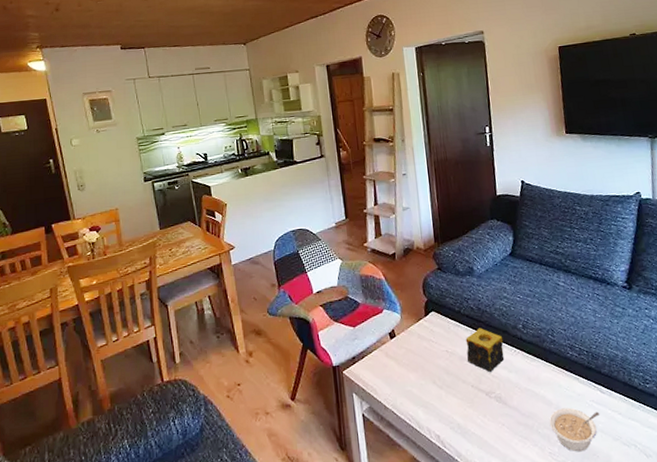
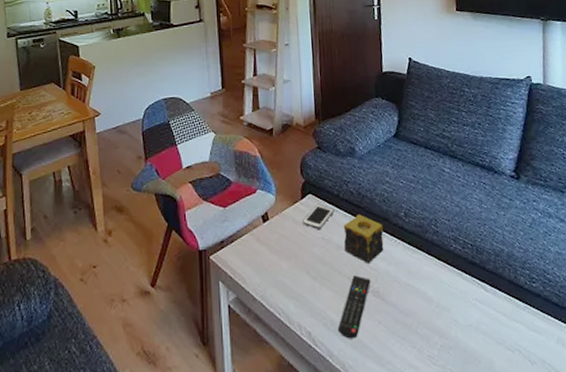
cell phone: none [427,320,456,343] -> present [303,204,334,229]
remote control: none [464,383,494,440] -> present [337,275,371,339]
legume: present [549,407,600,452] -> none [430,306,484,356]

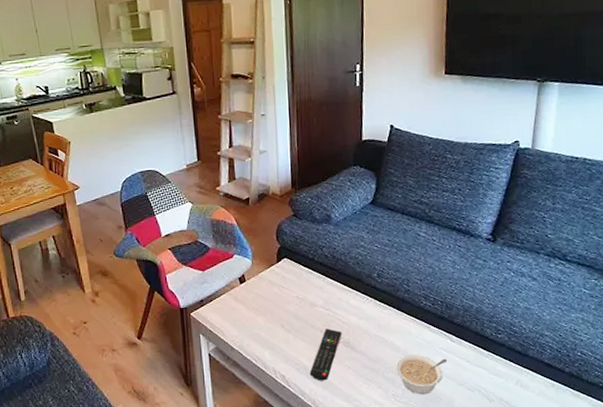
cell phone: present [303,204,334,229] -> none [278,267,309,289]
candle: present [343,214,384,263] -> none [317,275,356,318]
legume: none [430,306,484,356] -> present [396,354,448,395]

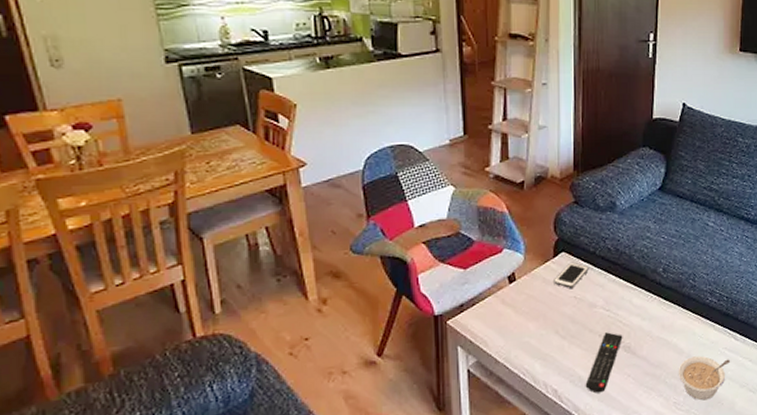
cell phone: none [278,267,309,289] -> present [554,262,589,288]

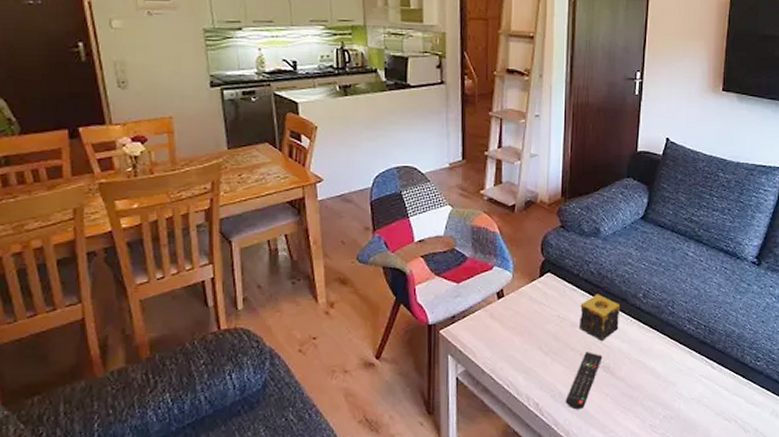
cell phone: present [554,262,589,288] -> none [539,283,573,307]
candle: none [597,271,640,320] -> present [578,294,621,341]
legume: present [679,356,731,401] -> none [656,381,707,425]

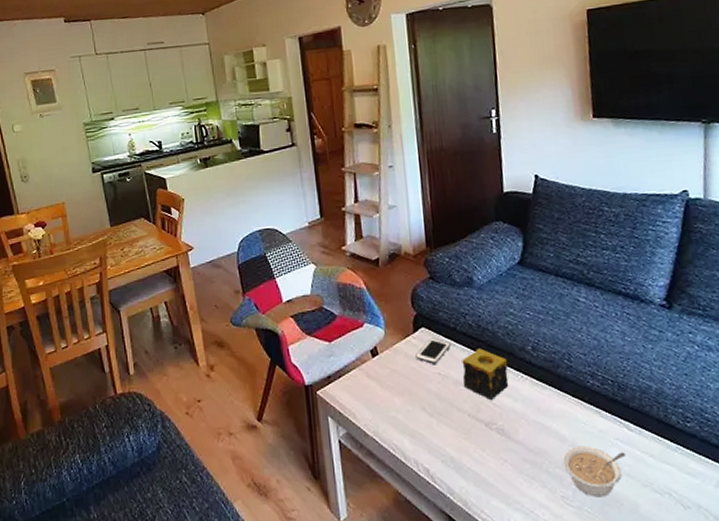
cell phone: none [539,283,573,307] -> present [416,337,451,364]
remote control: present [565,352,603,410] -> none [458,412,495,477]
legume: none [656,381,707,425] -> present [563,445,627,498]

